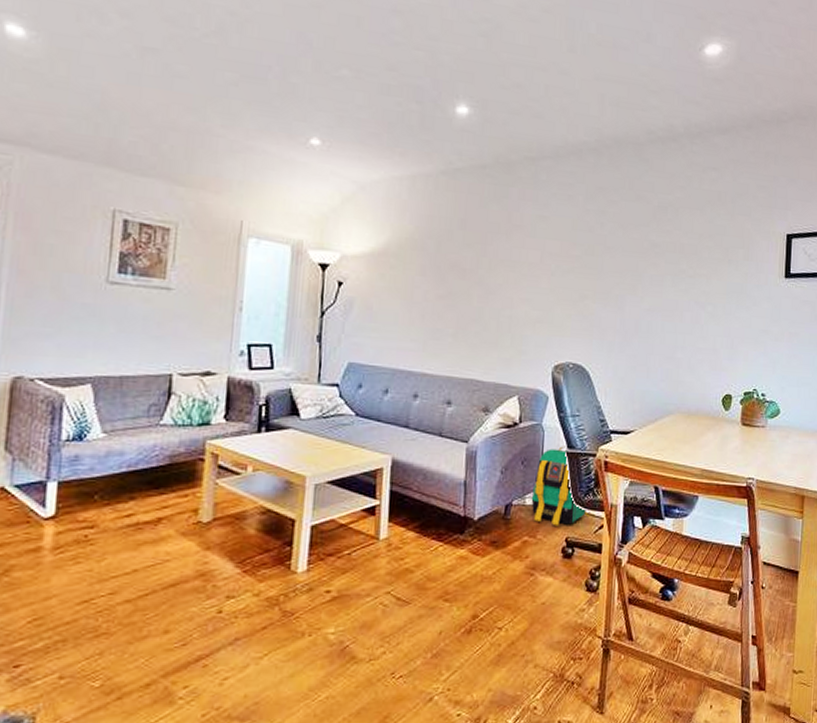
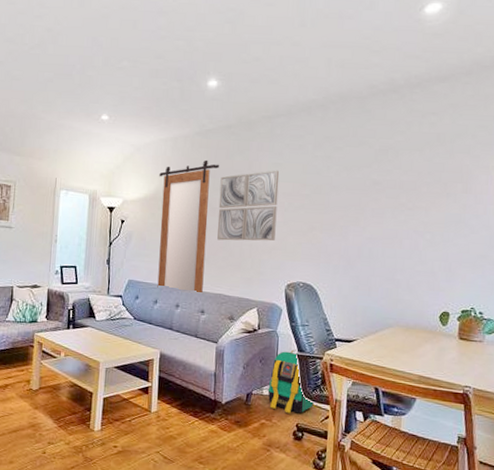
home mirror: none [388,206,471,378] -> present [157,159,219,292]
wall art: none [468,224,545,312] -> present [217,170,280,241]

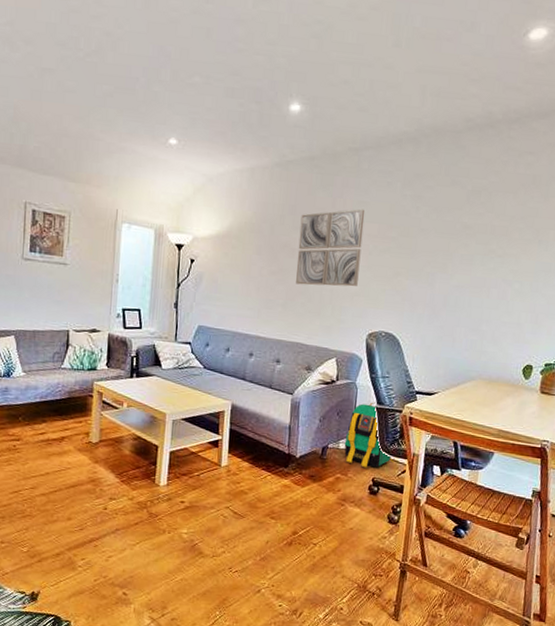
home mirror: present [157,159,219,292] -> none [229,194,300,340]

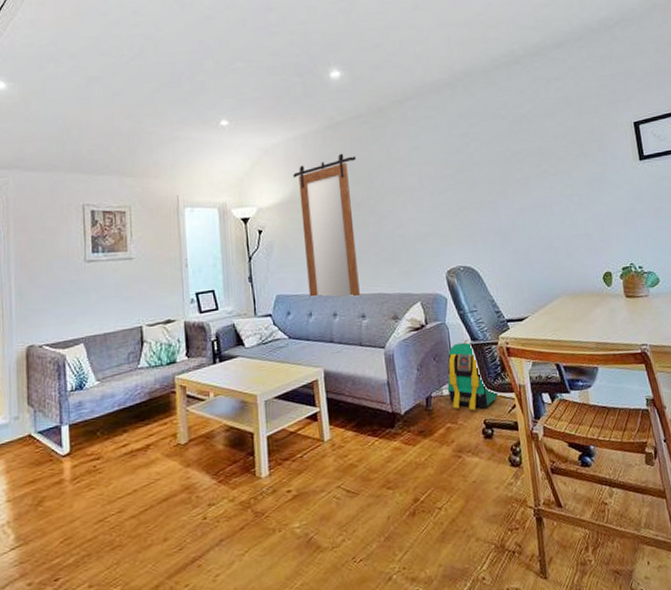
home mirror: none [229,194,300,340] -> present [293,153,360,299]
wall art: present [296,208,365,287] -> none [359,154,427,236]

